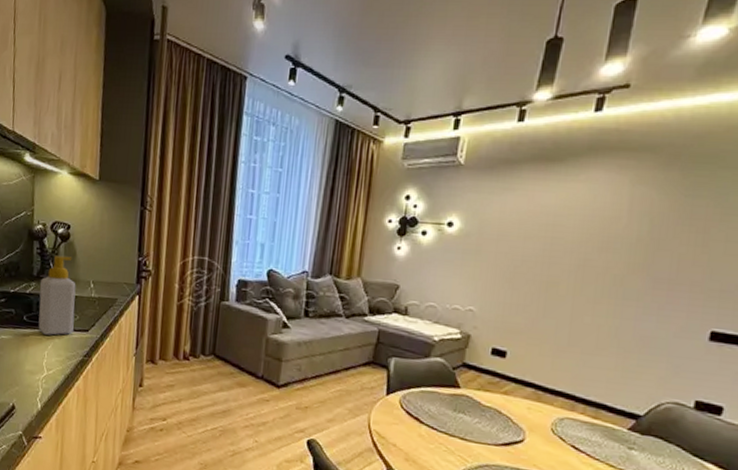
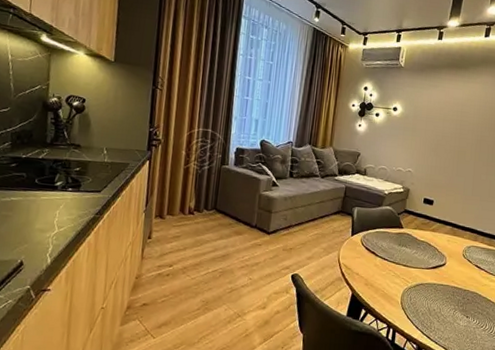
soap bottle: present [38,255,76,336] -> none [50,125,90,196]

